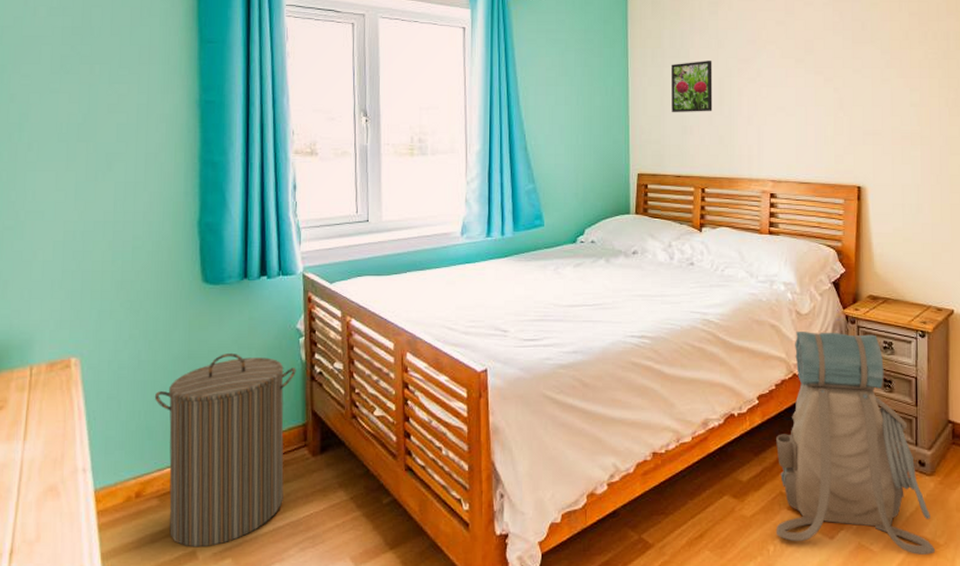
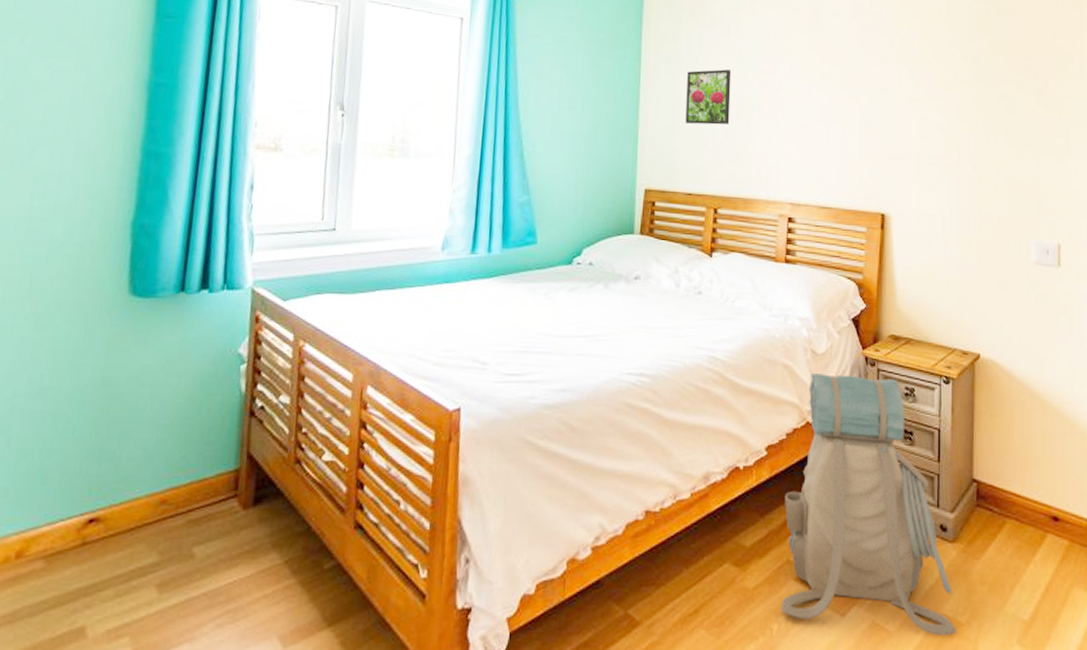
laundry hamper: present [154,352,296,548] -> none [53,380,233,623]

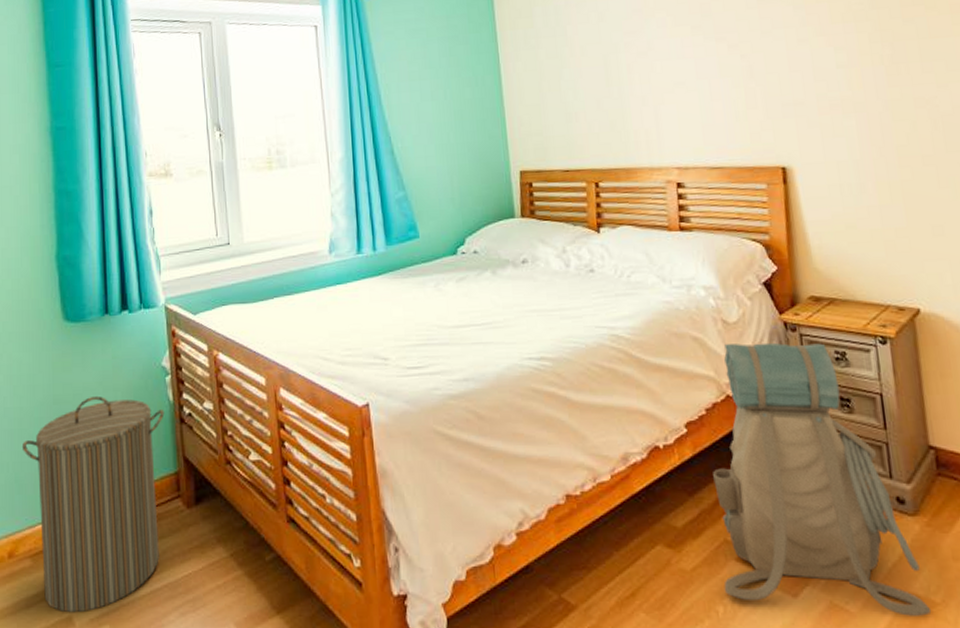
laundry hamper: none [53,380,233,623] -> present [21,395,165,613]
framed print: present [685,69,732,125] -> none [546,37,599,100]

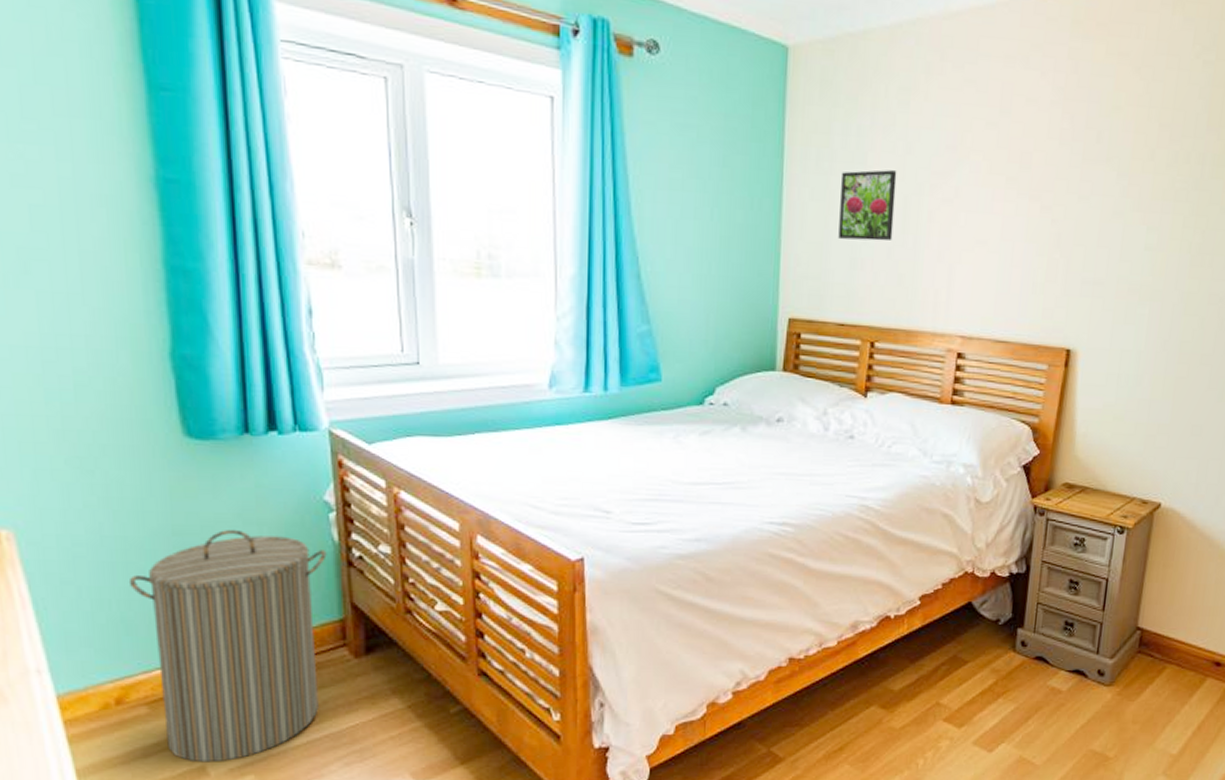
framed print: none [546,37,599,100] -> present [838,170,897,241]
backpack: present [713,342,932,616] -> none [927,523,1104,768]

